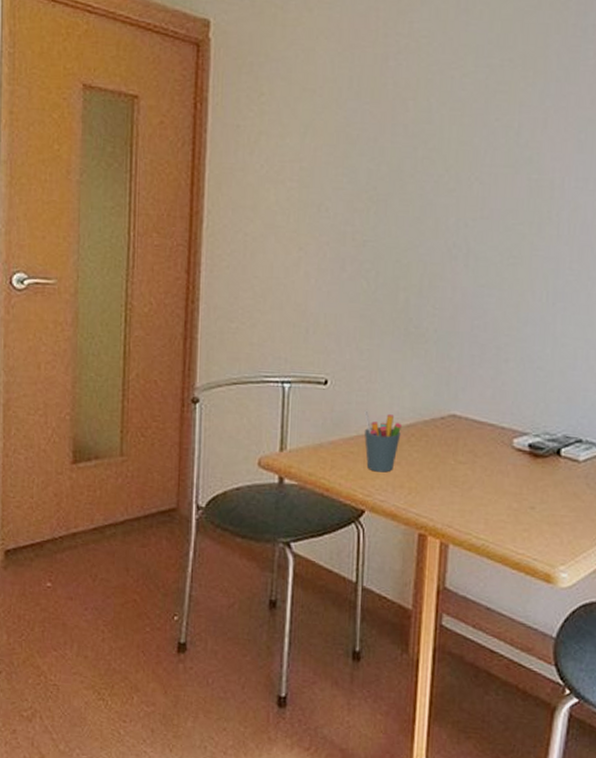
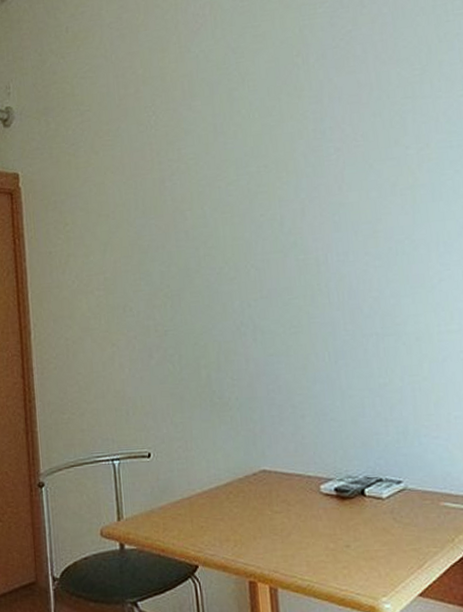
pen holder: present [364,409,403,473] -> none [186,474,221,529]

